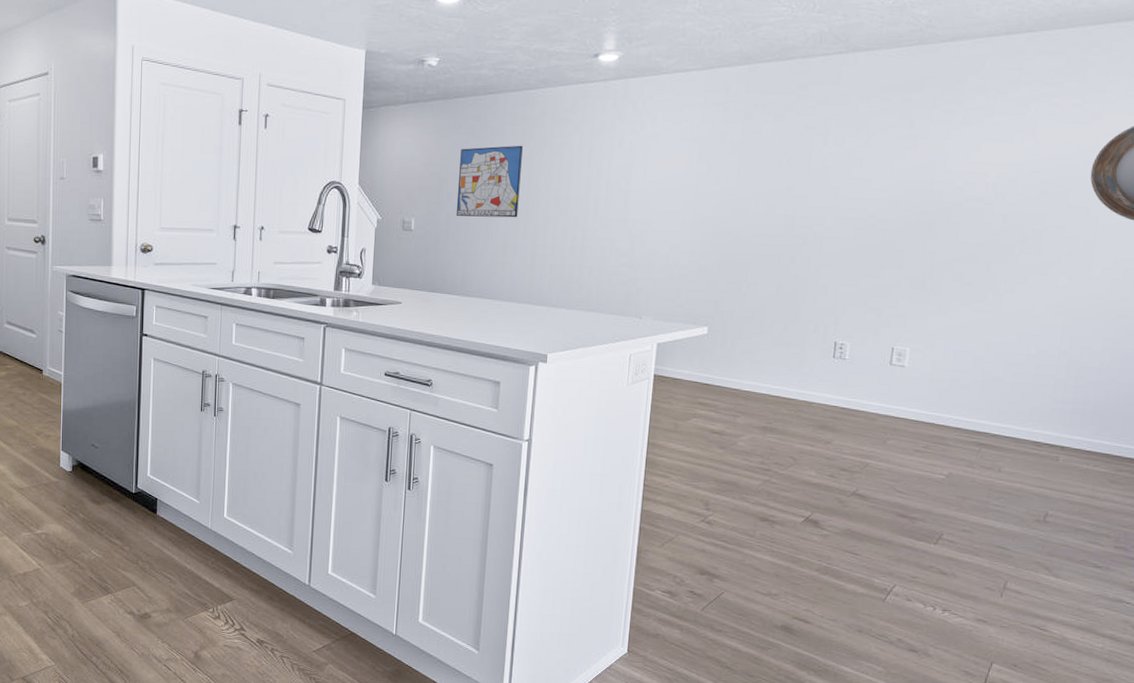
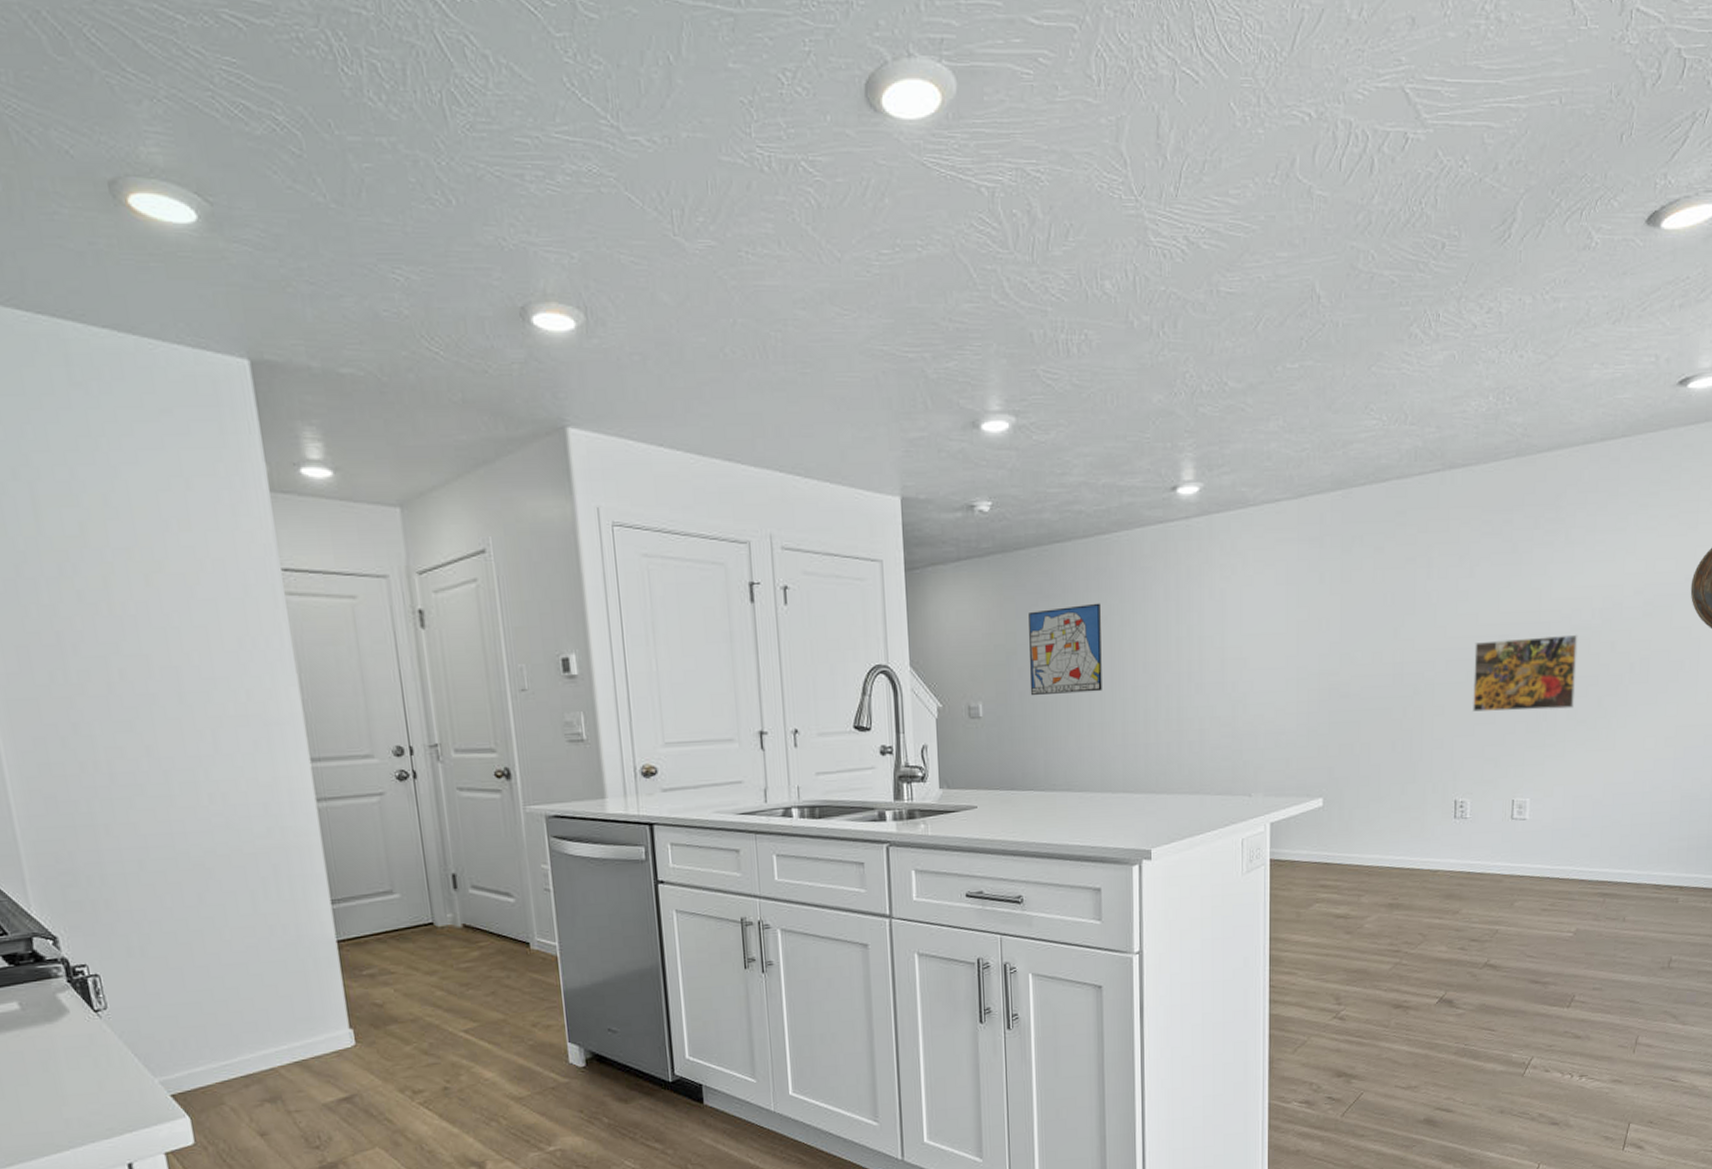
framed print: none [859,204,970,271] -> present [1473,634,1578,712]

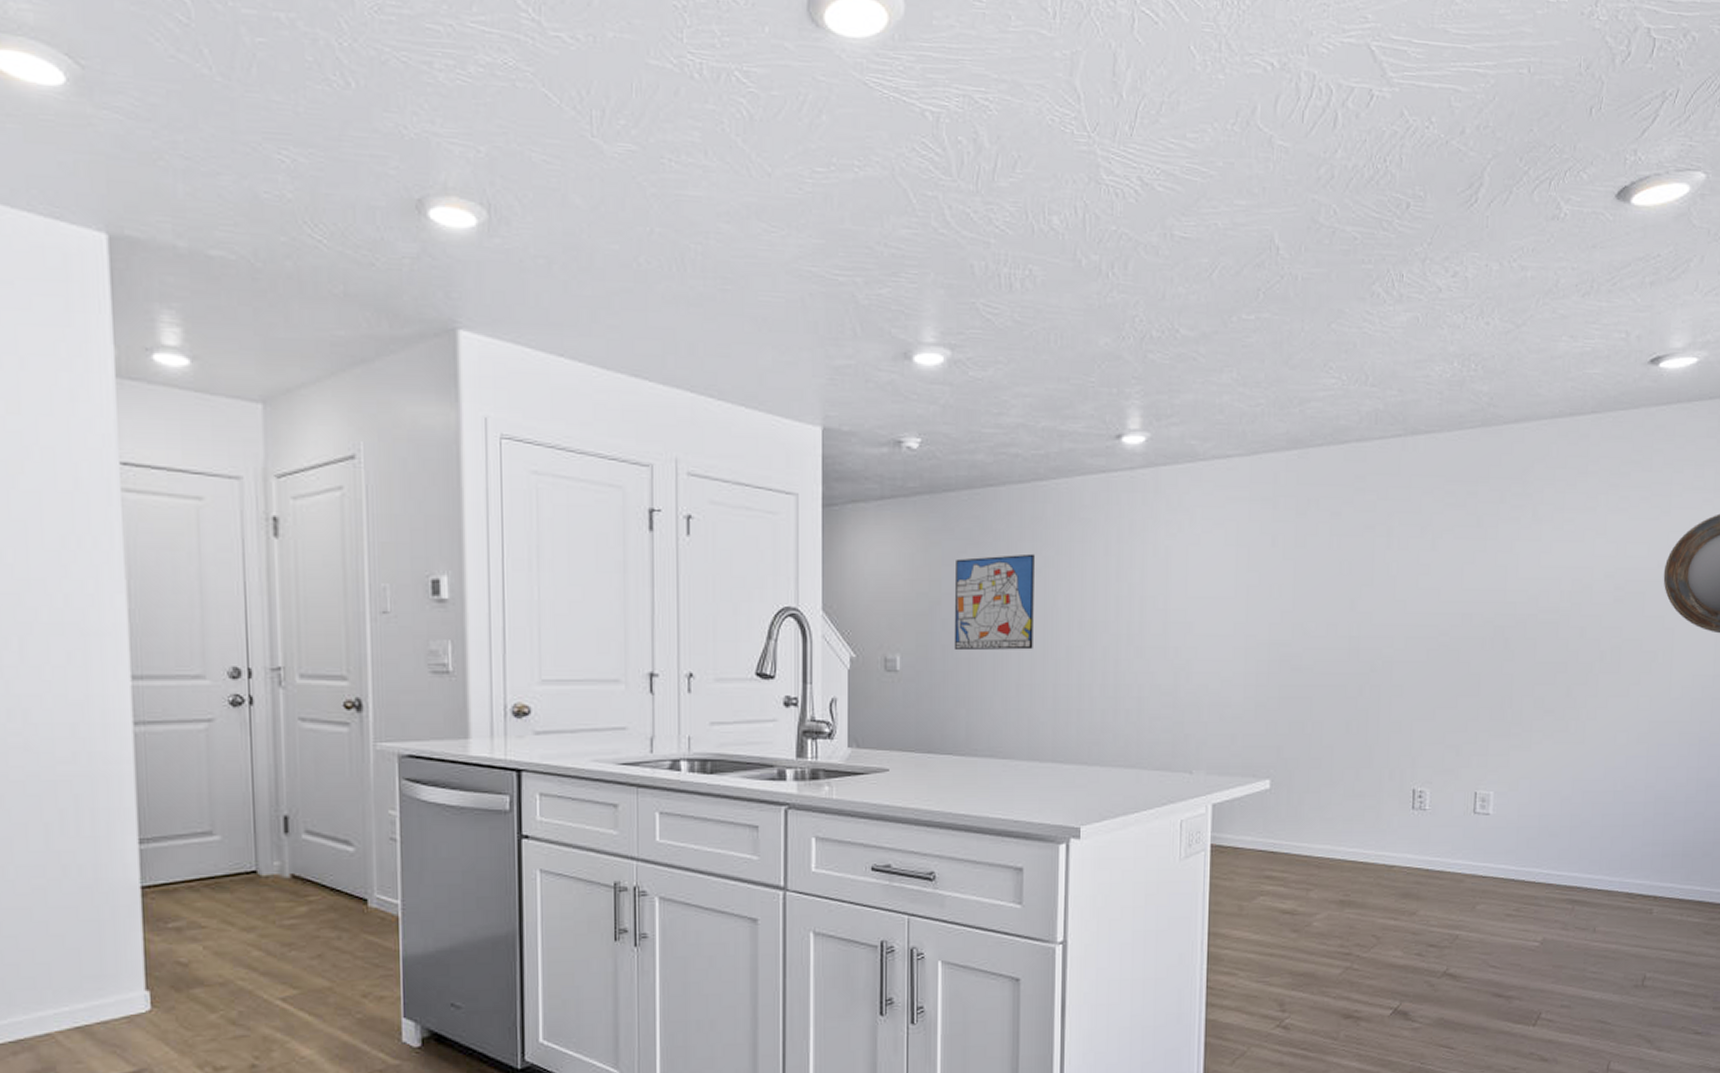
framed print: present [1473,634,1578,712] -> none [1433,617,1546,697]

